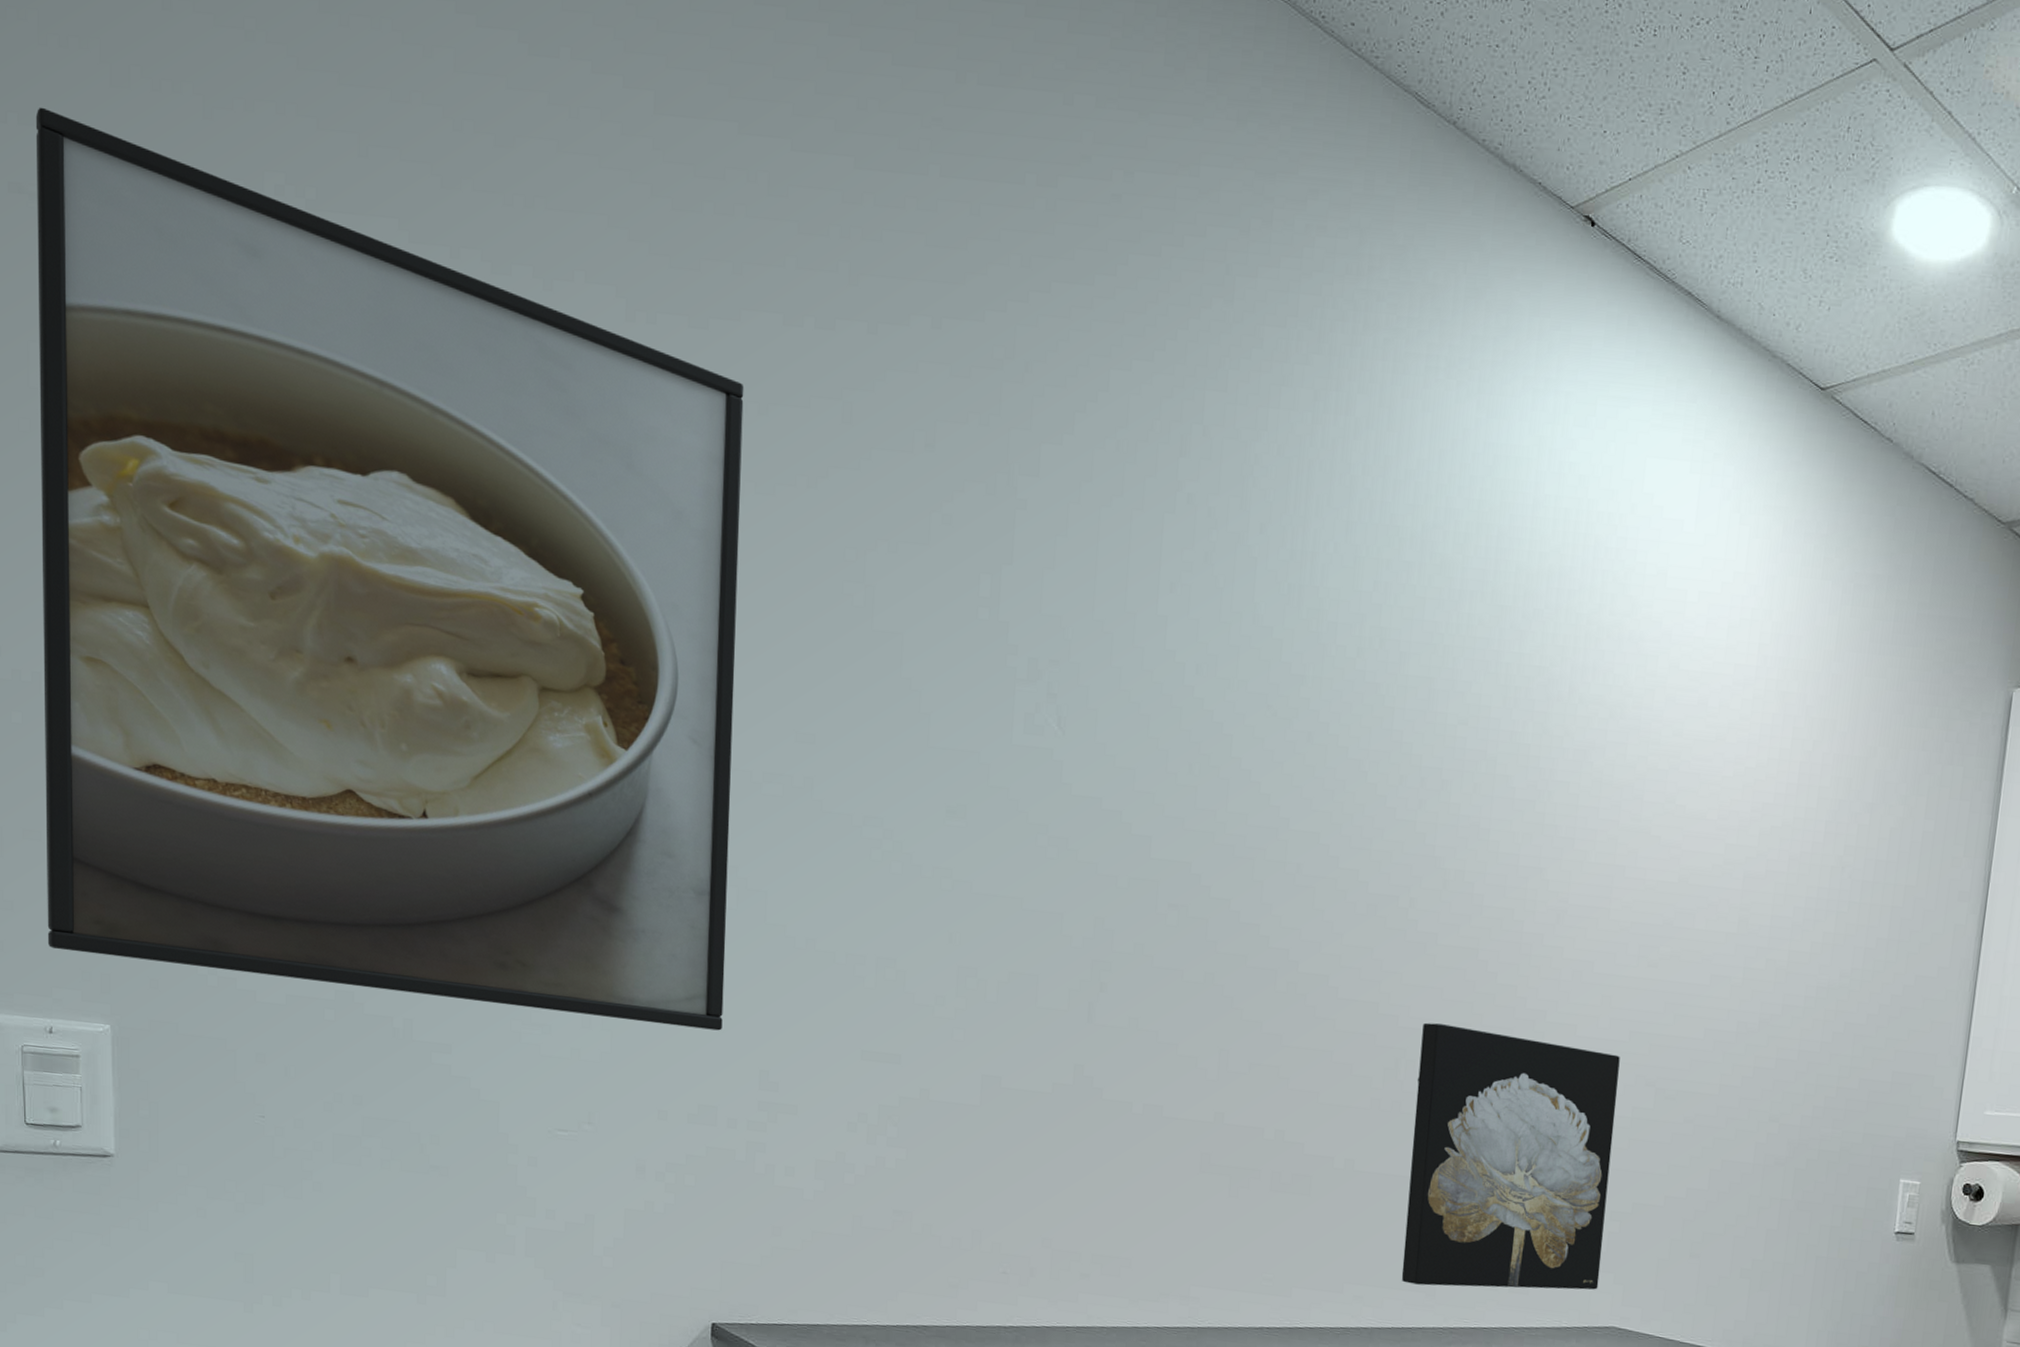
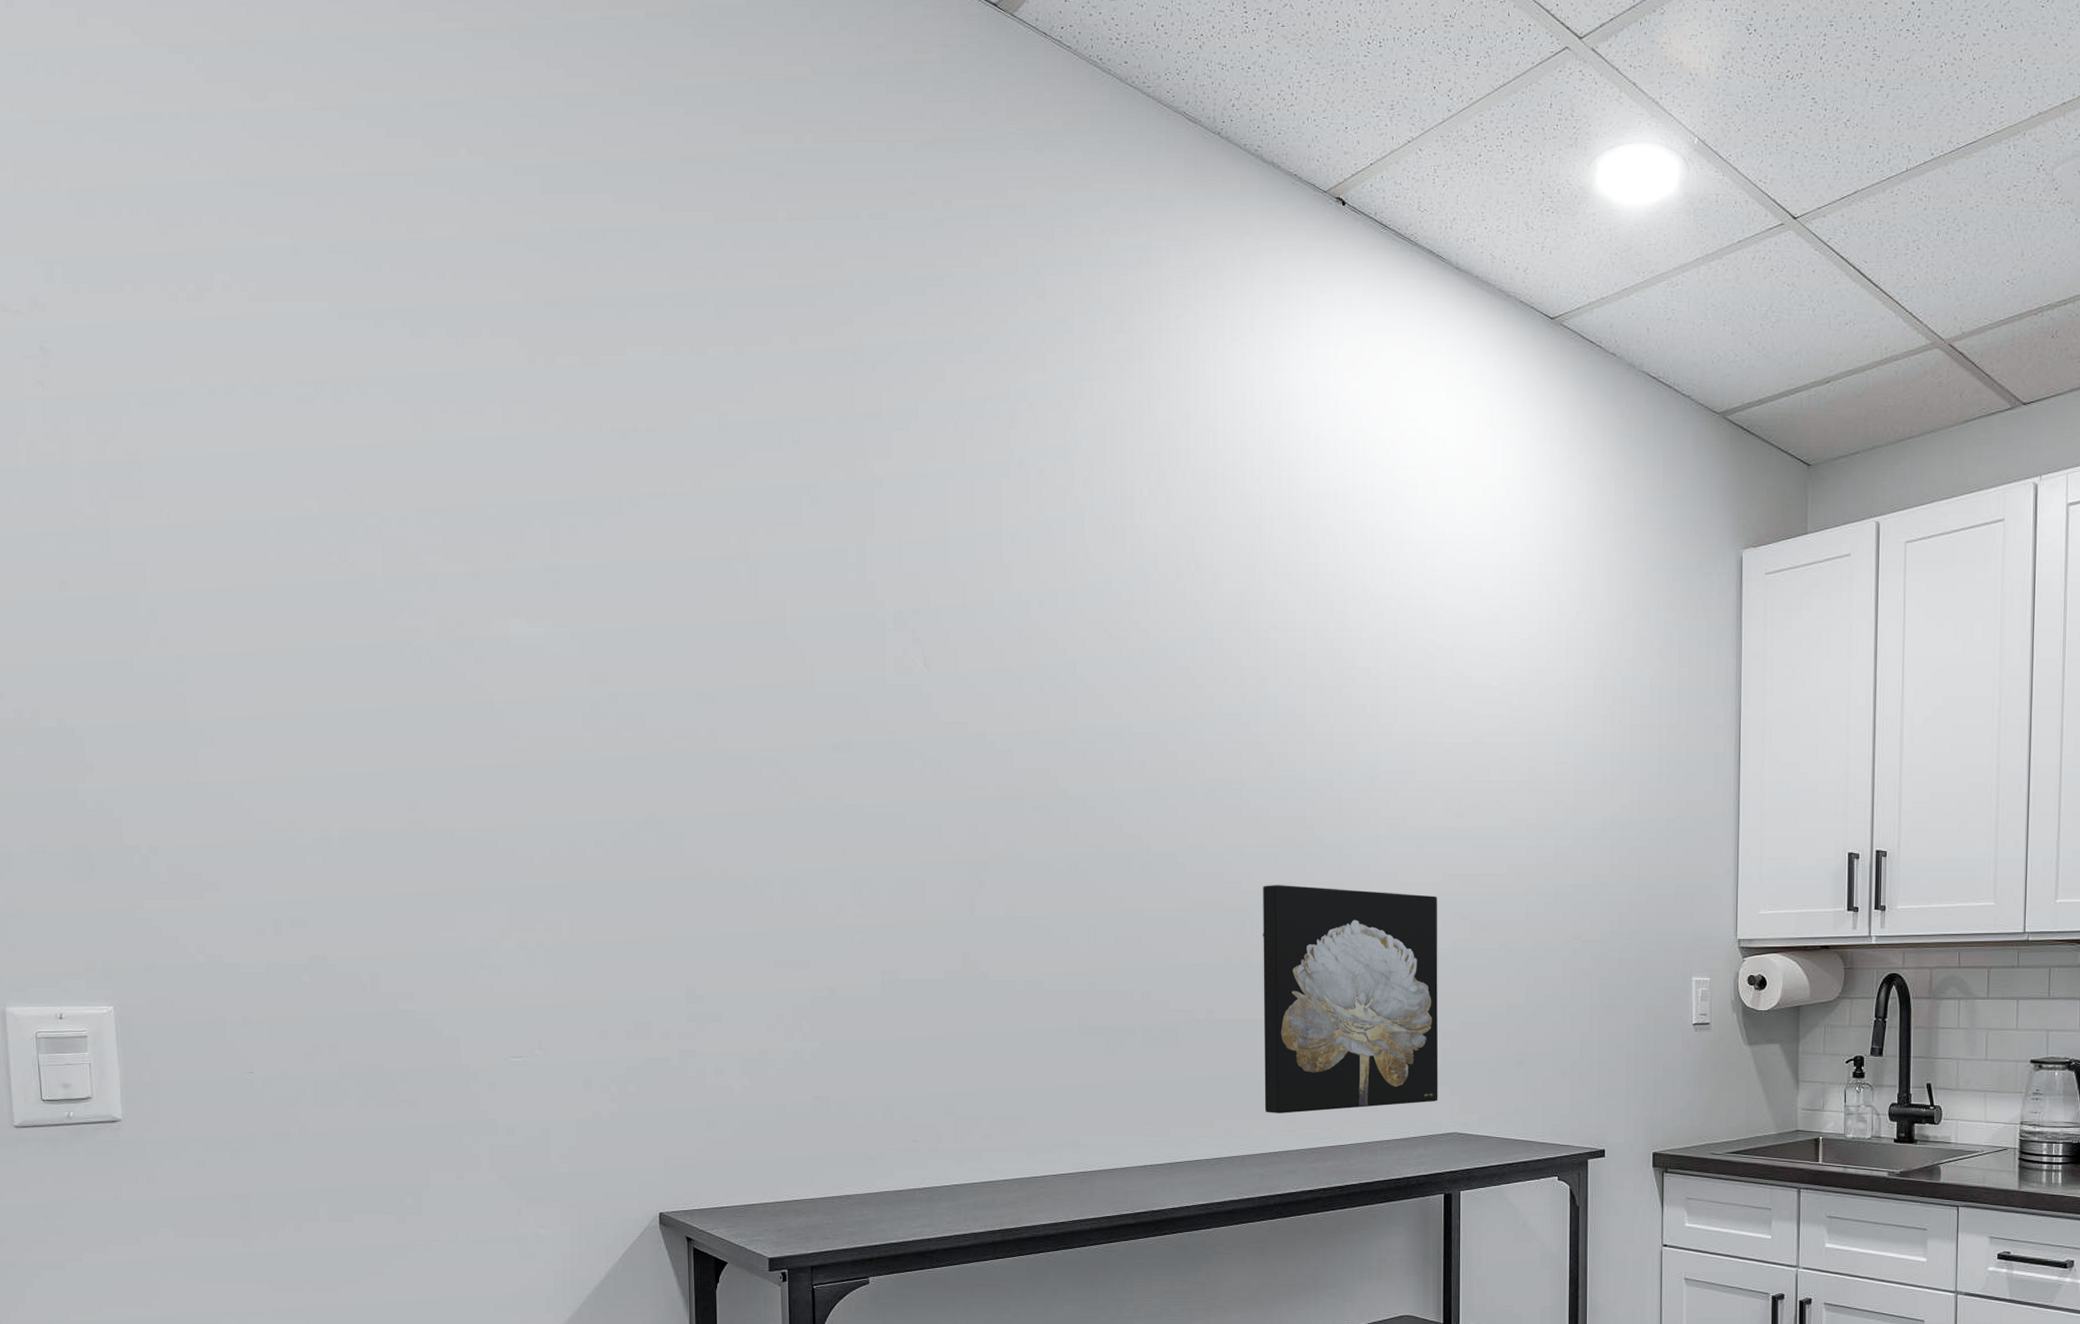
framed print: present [35,107,744,1031] -> none [15,239,651,956]

